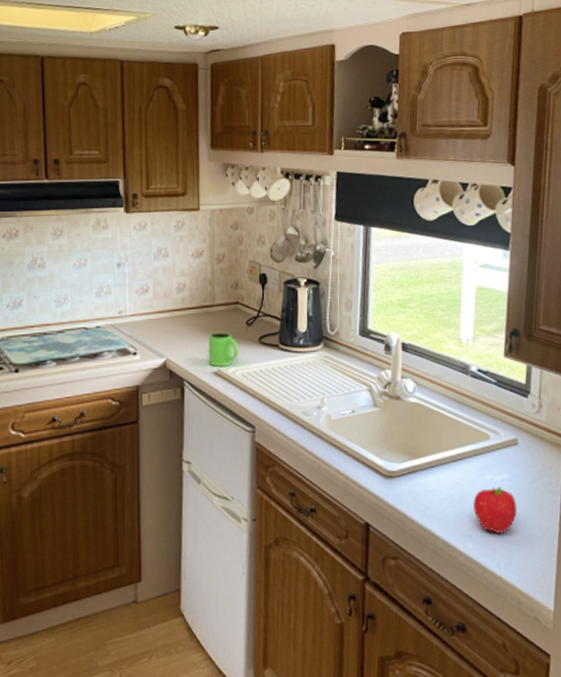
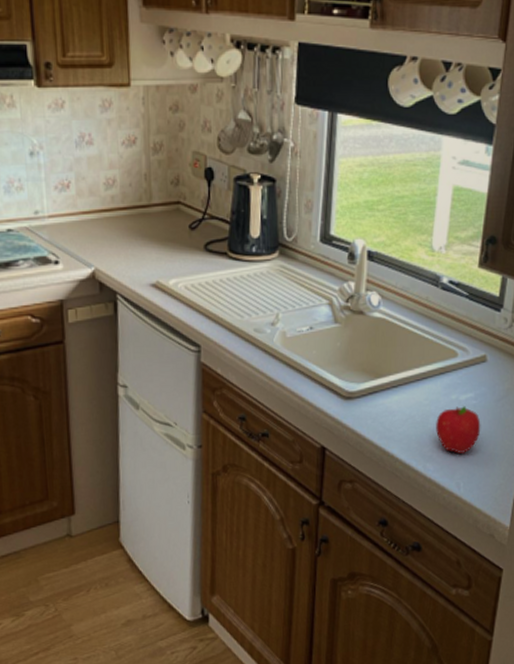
mug: present [208,332,239,367] -> none [144,237,182,278]

